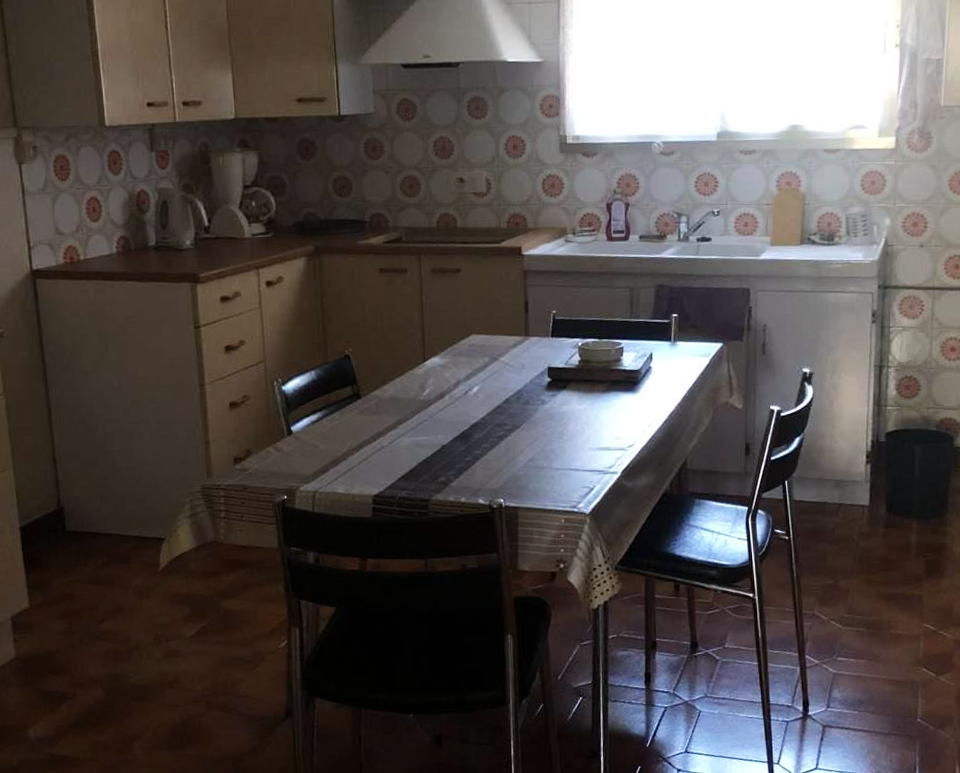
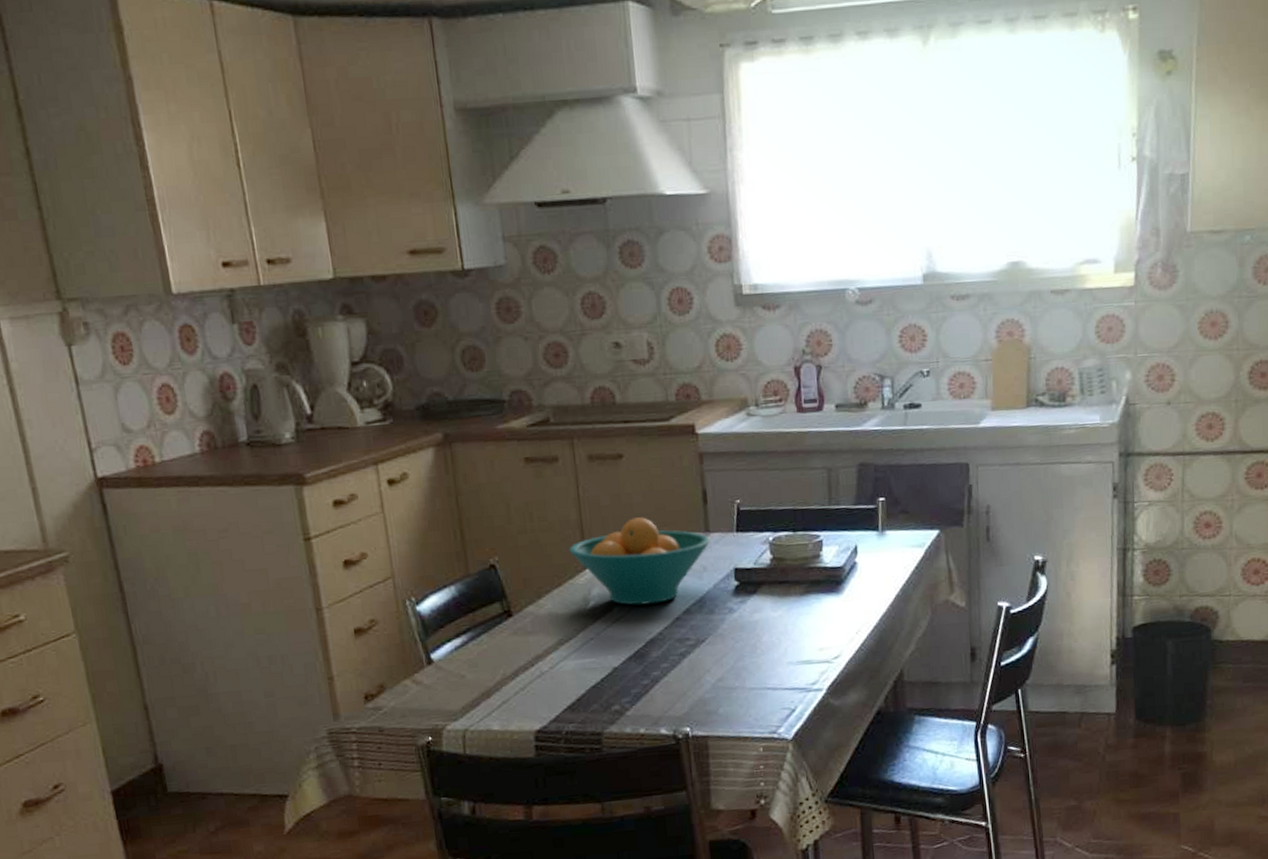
fruit bowl: none [411,321,530,394] -> present [569,517,711,606]

